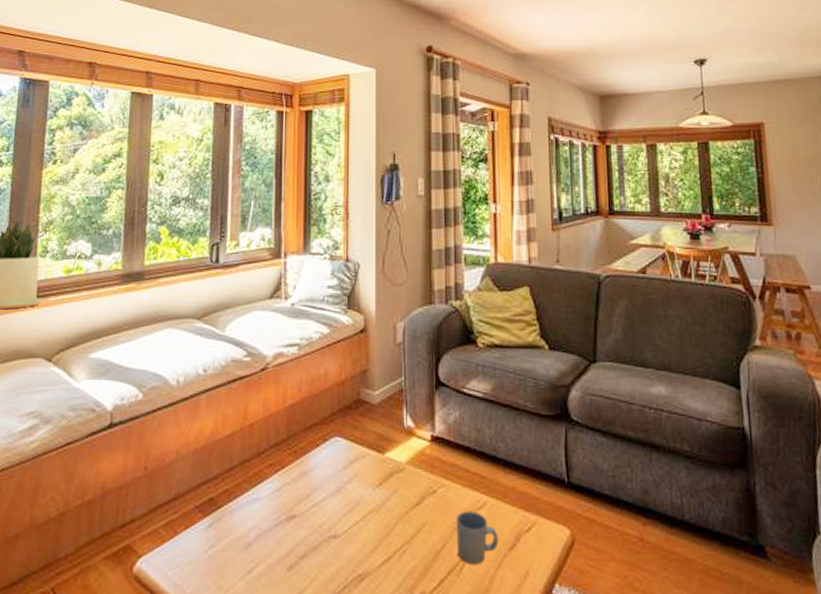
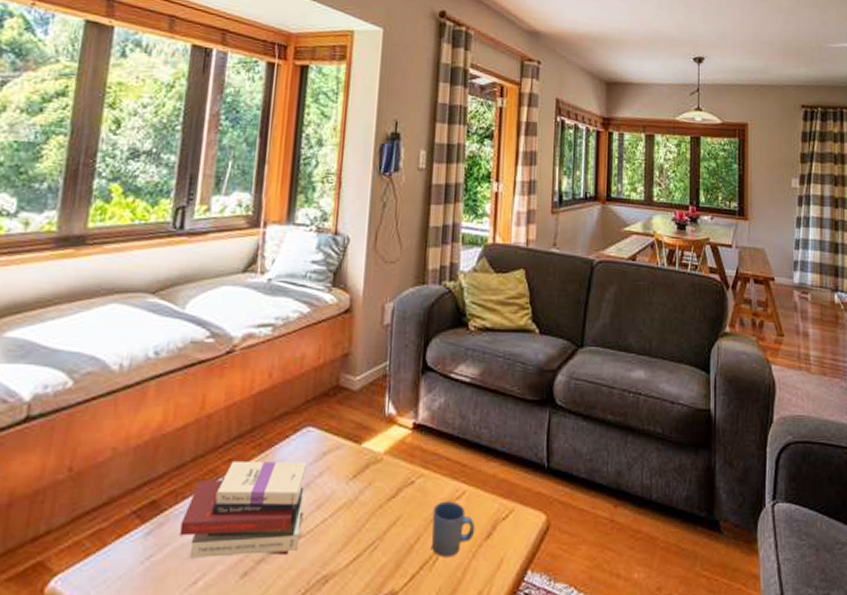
books: none [234,465,337,553] -> present [179,460,306,558]

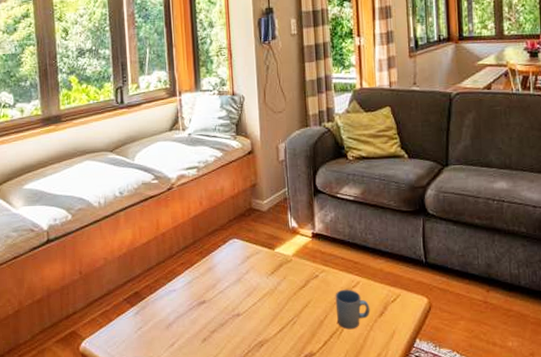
books: present [179,460,306,558] -> none [156,263,239,329]

